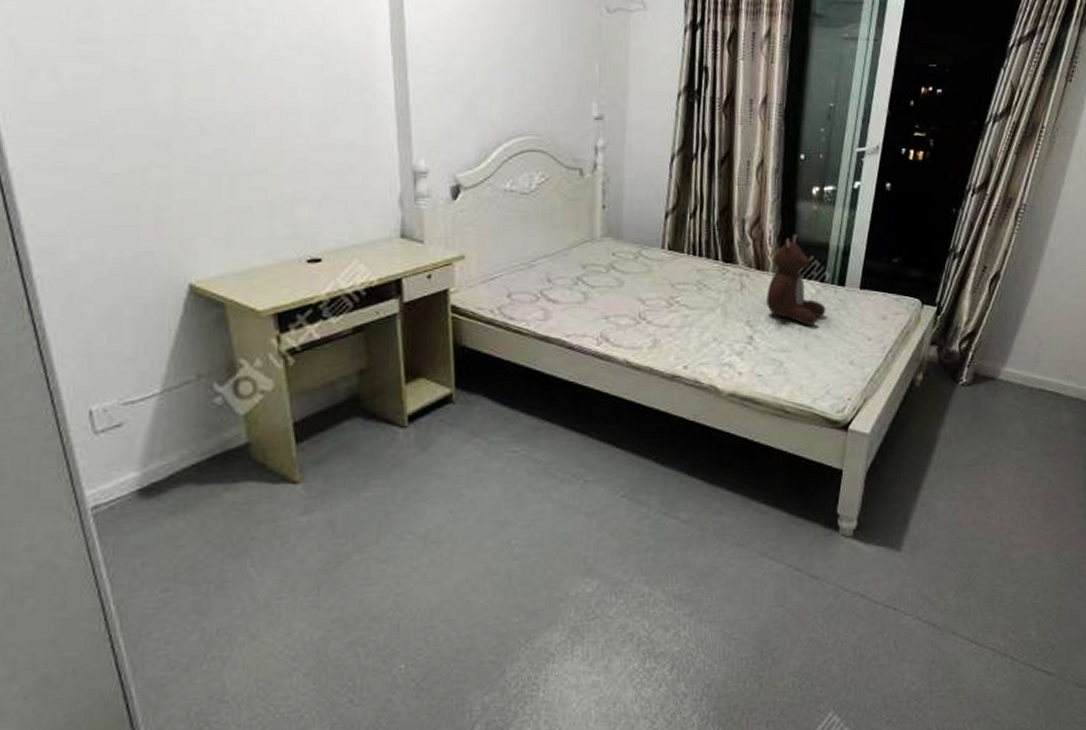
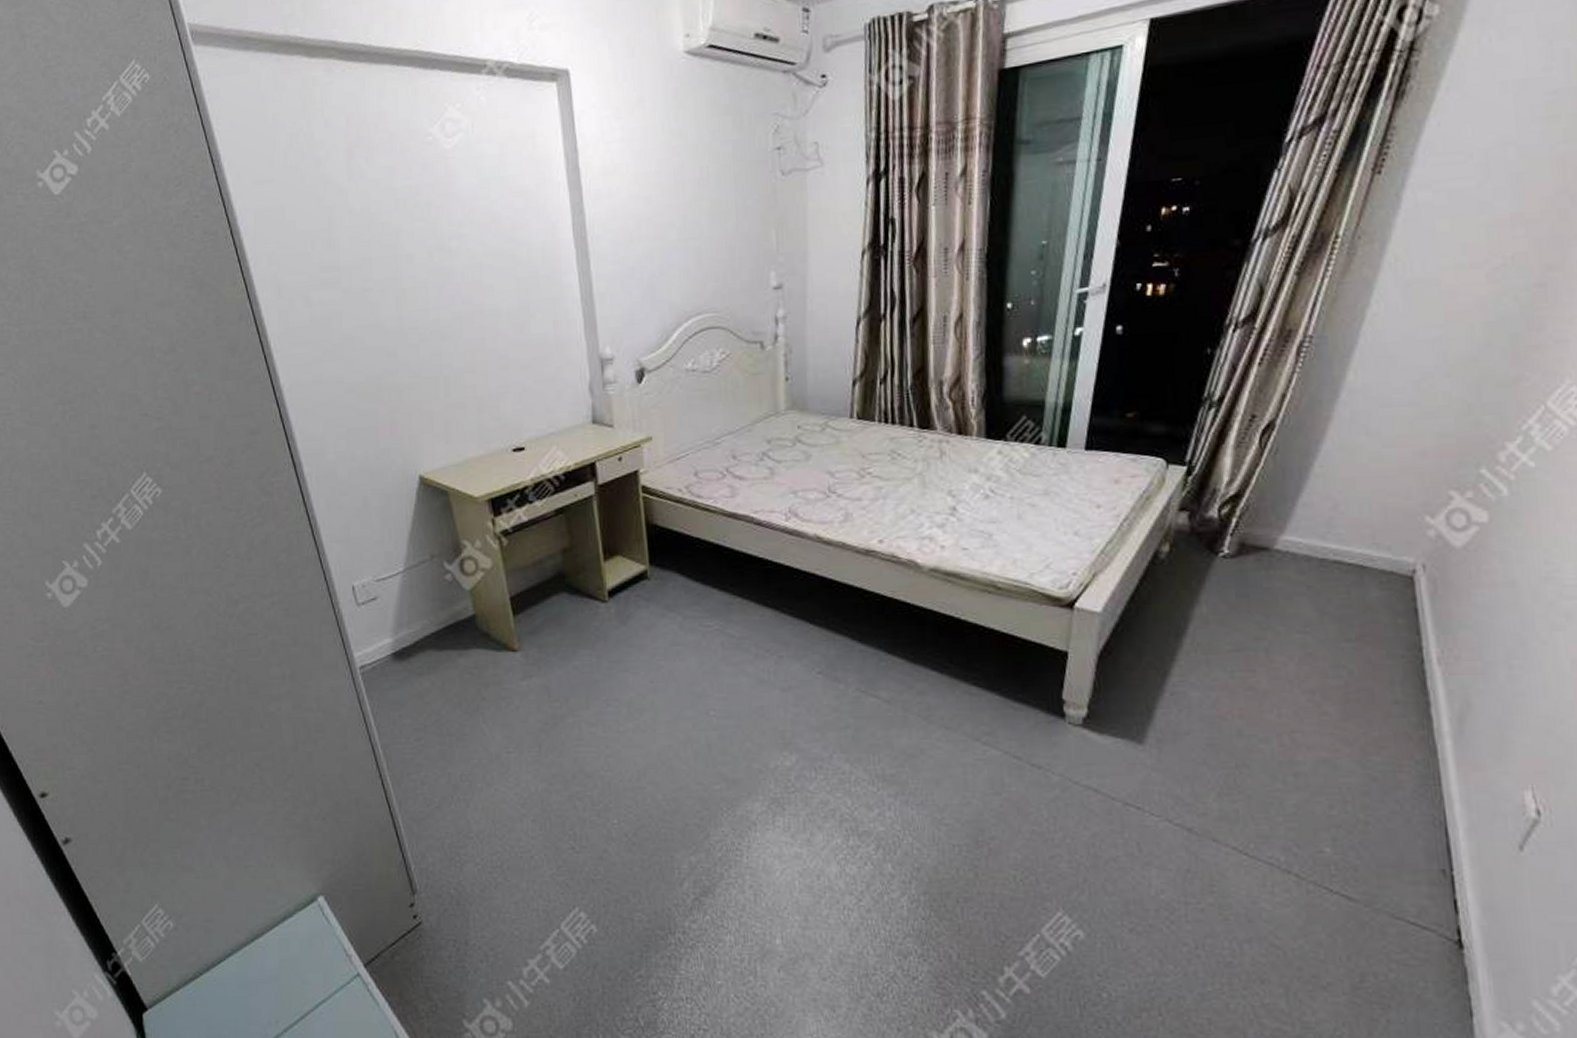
teddy bear: present [766,233,826,325] -> none [970,391,1043,493]

